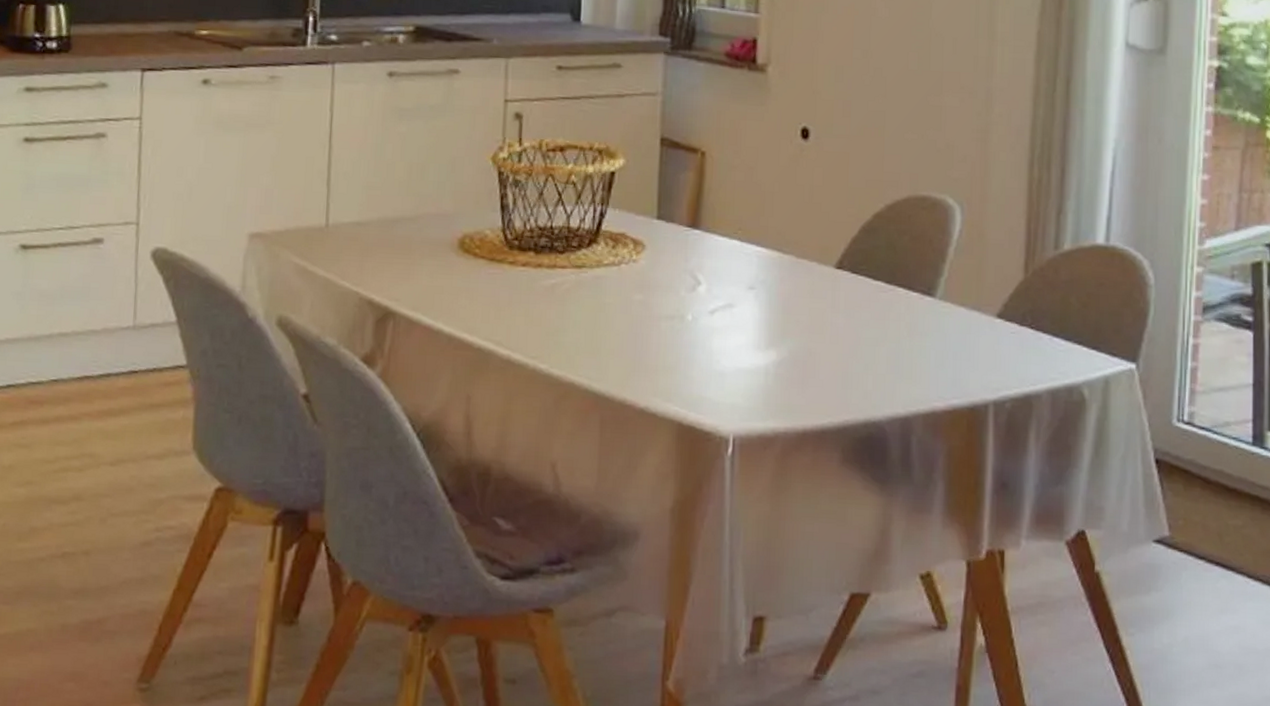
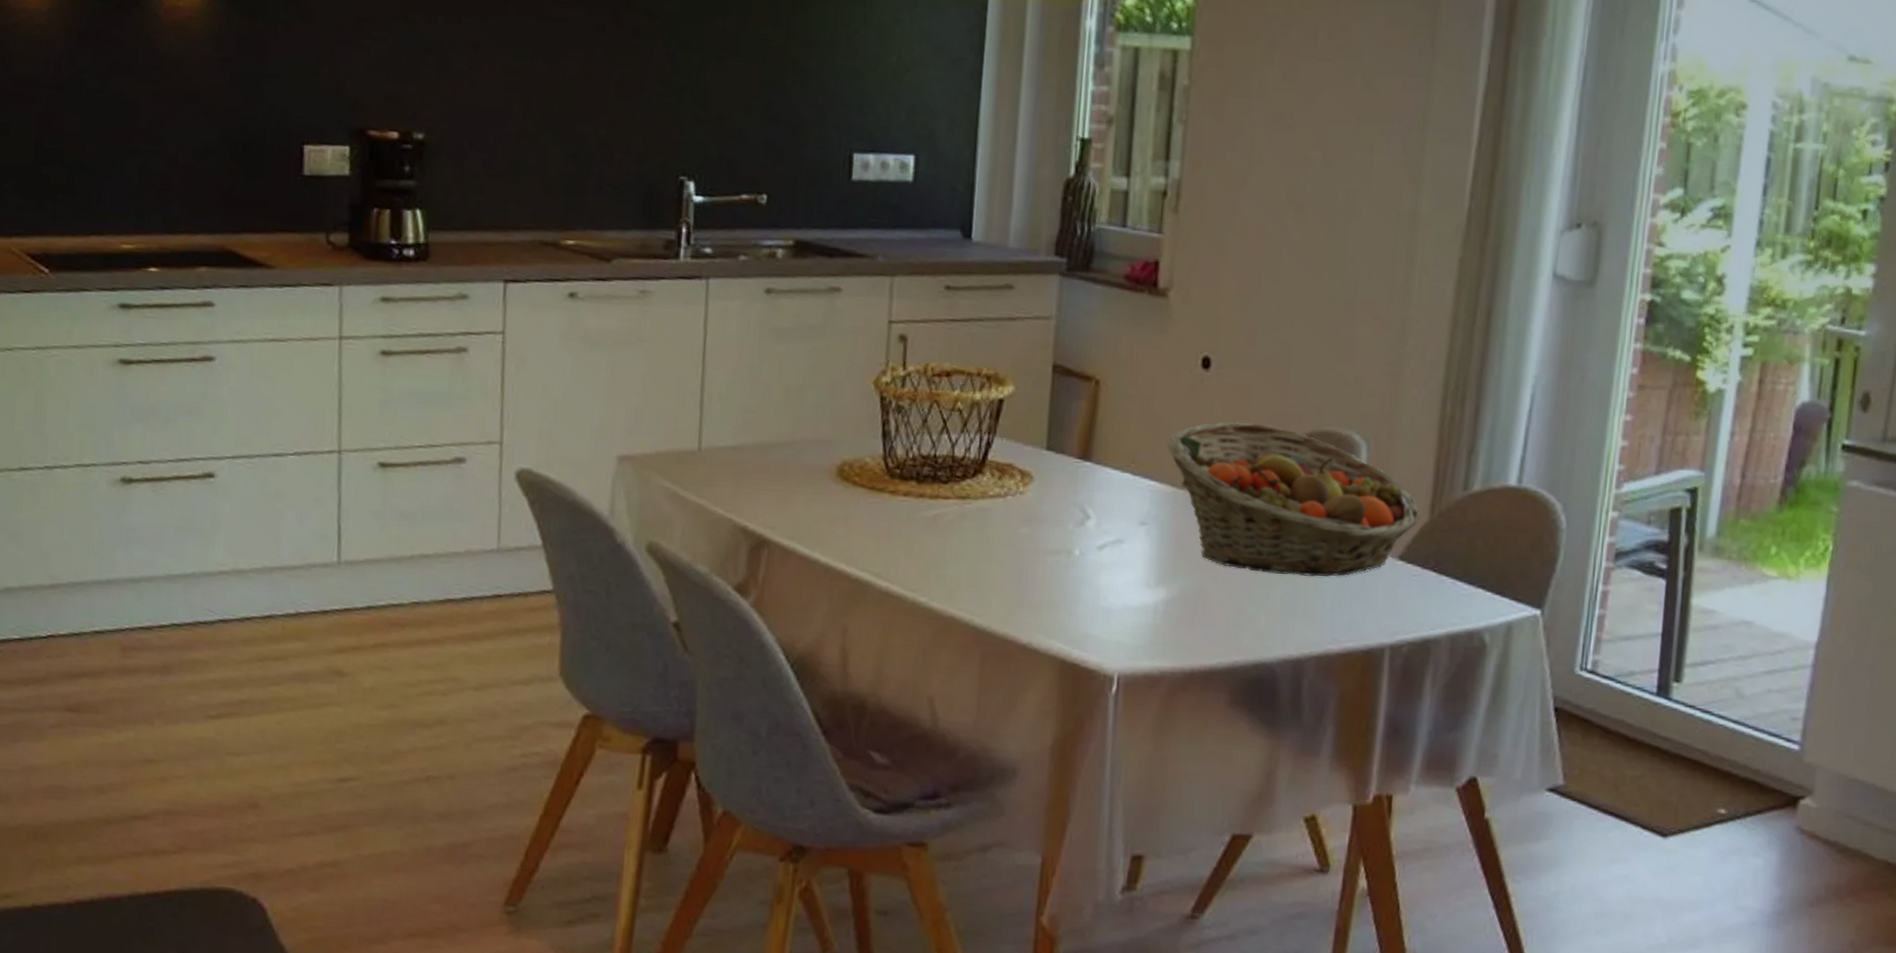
fruit basket: none [771,188,1014,336] -> present [1167,421,1420,577]

